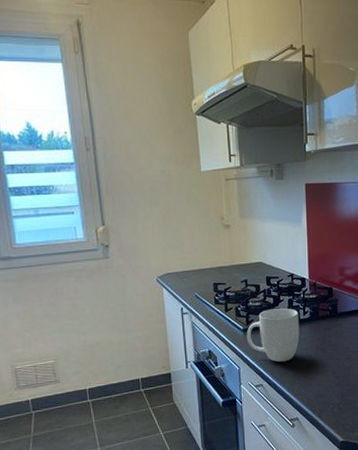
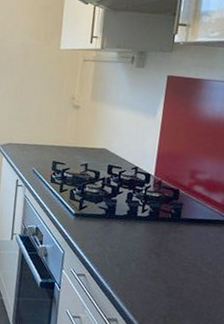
mug: present [246,308,300,363] -> none [76,198,137,257]

